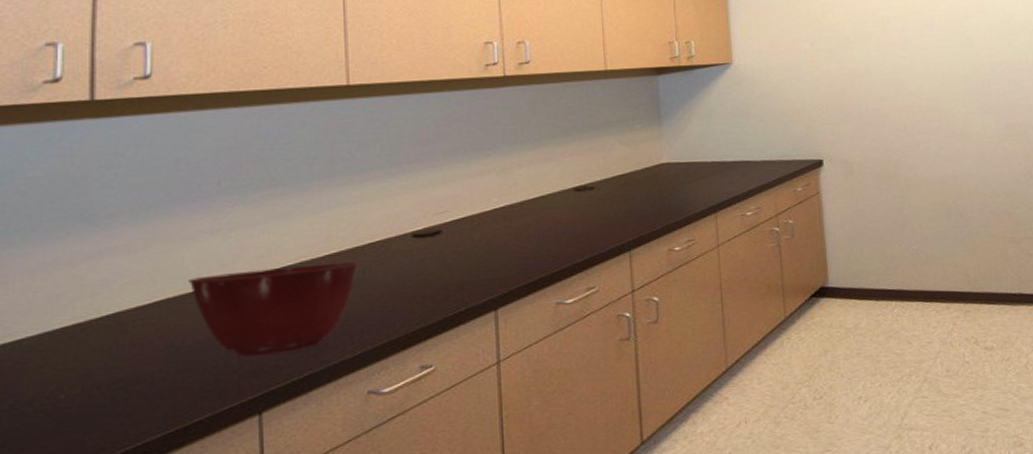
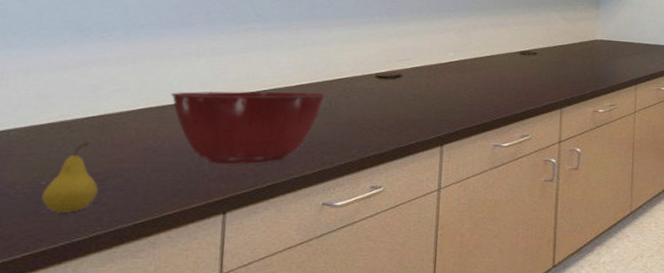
fruit: none [62,346,121,431] -> present [42,143,98,214]

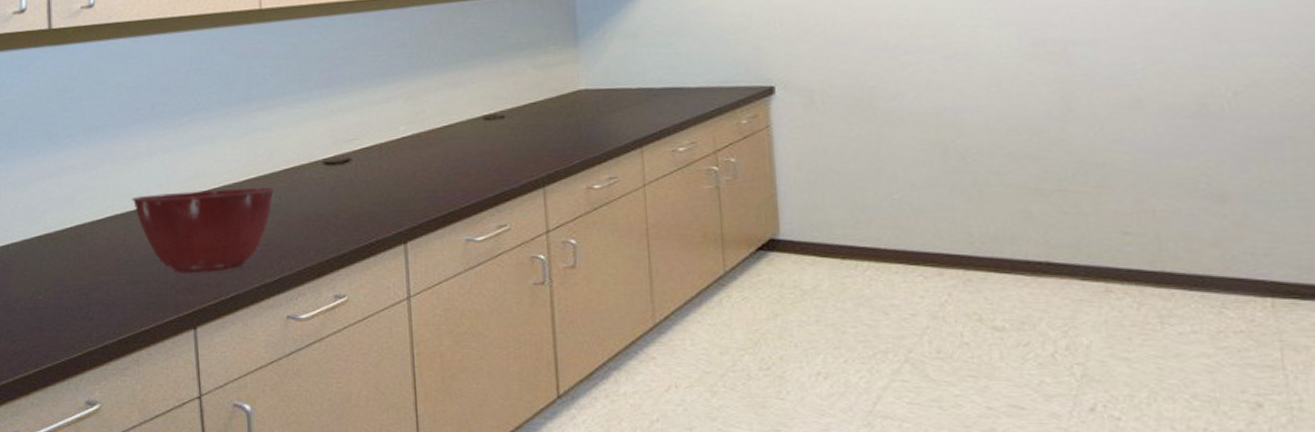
fruit: present [42,143,98,214] -> none [41,255,85,329]

